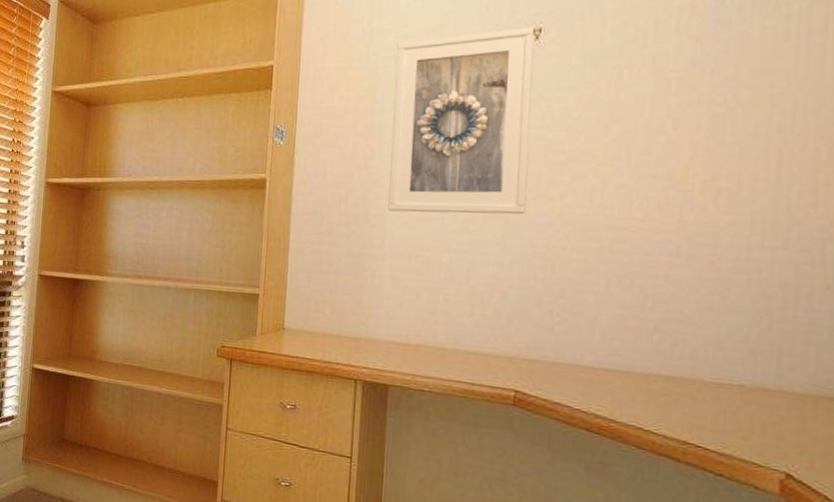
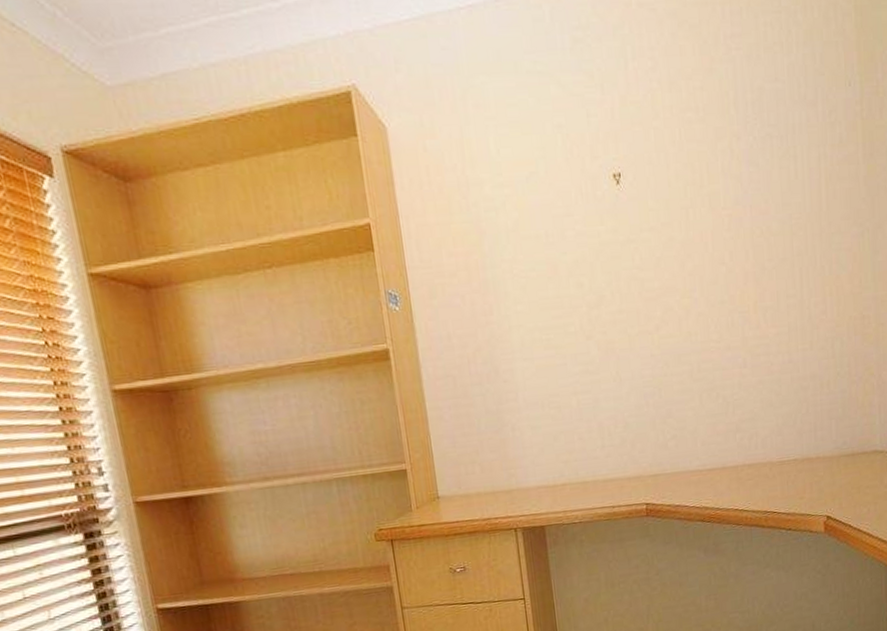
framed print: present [388,26,535,215] -> none [495,171,632,365]

